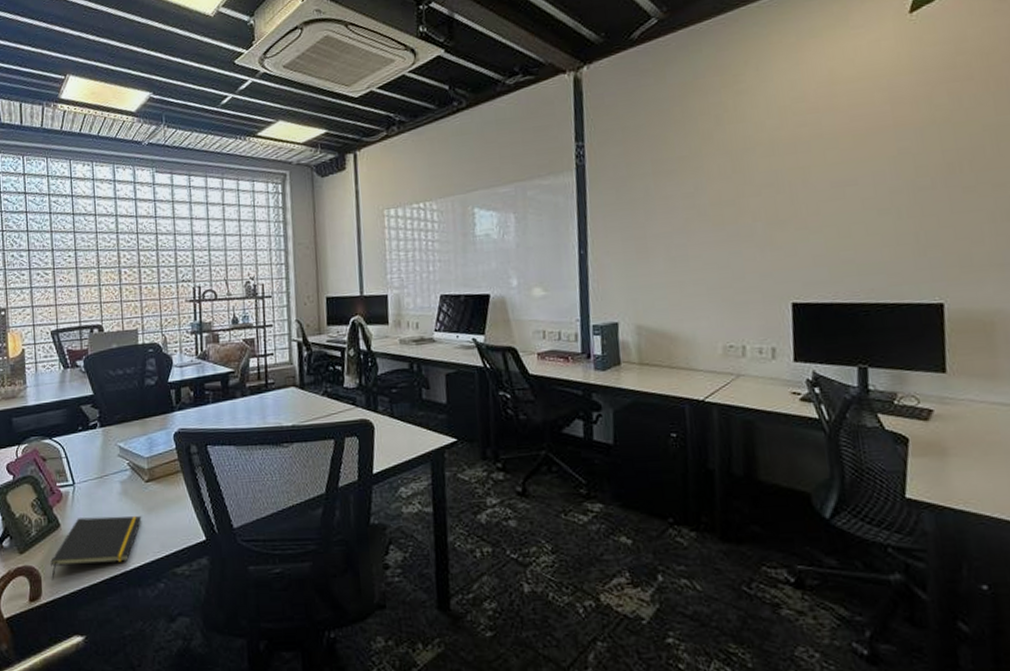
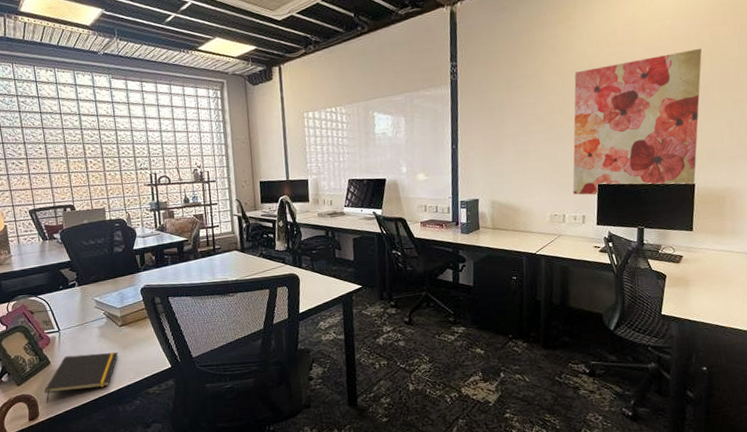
wall art: none [749,113,944,319] -> present [572,48,702,195]

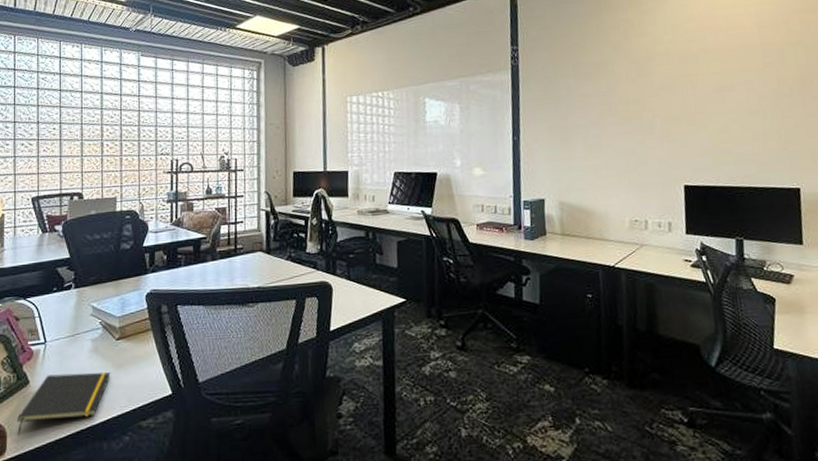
wall art: present [572,48,702,195] -> none [650,36,801,199]

